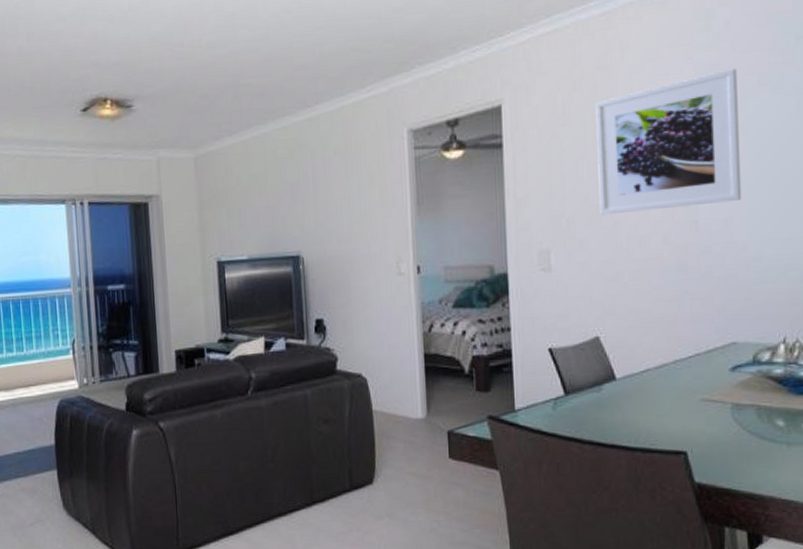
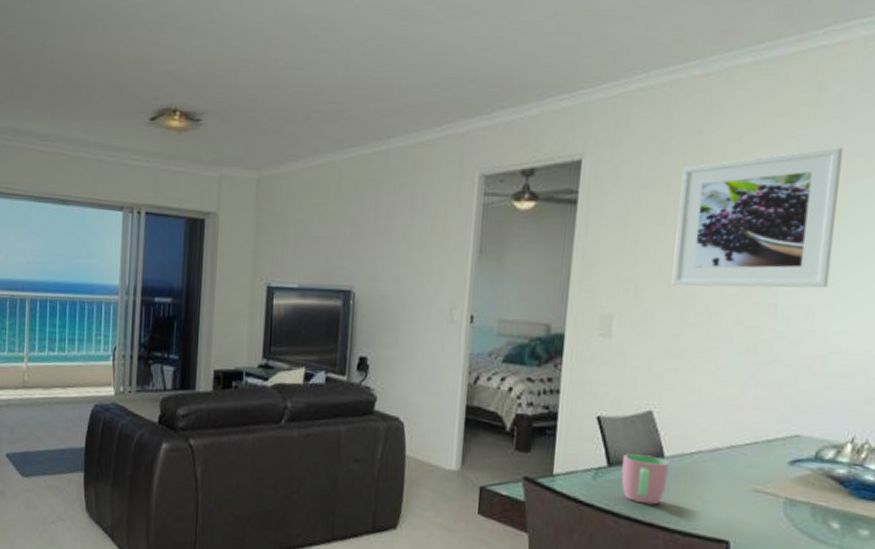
cup: none [578,380,622,427] -> present [621,453,669,505]

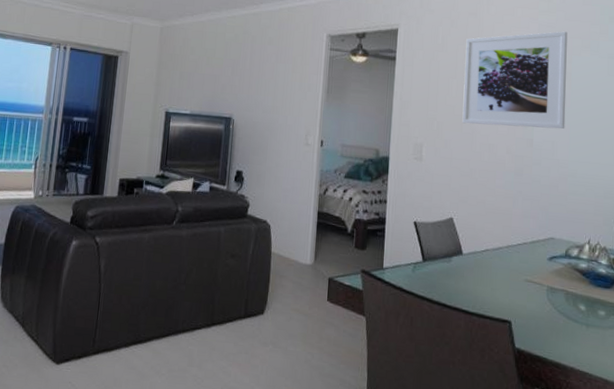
cup: present [621,453,669,505] -> none [433,251,466,292]

